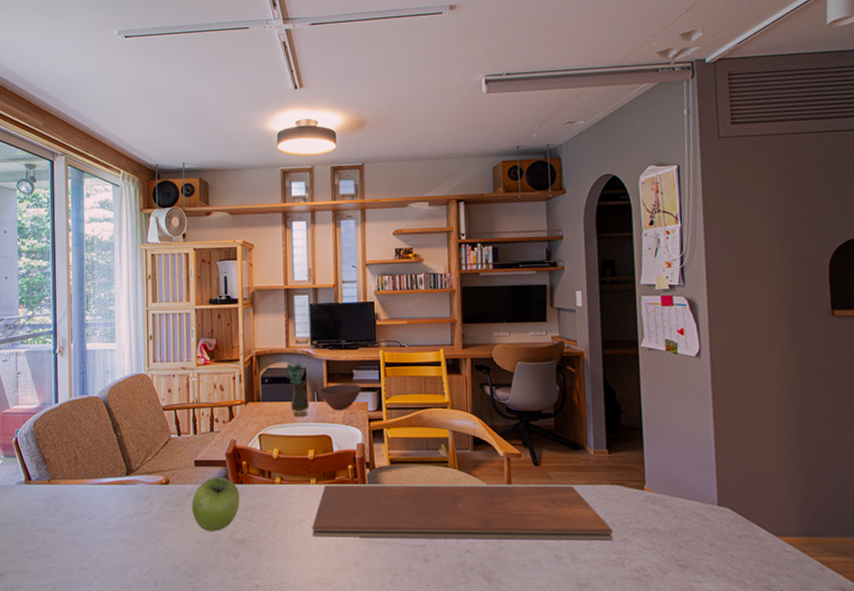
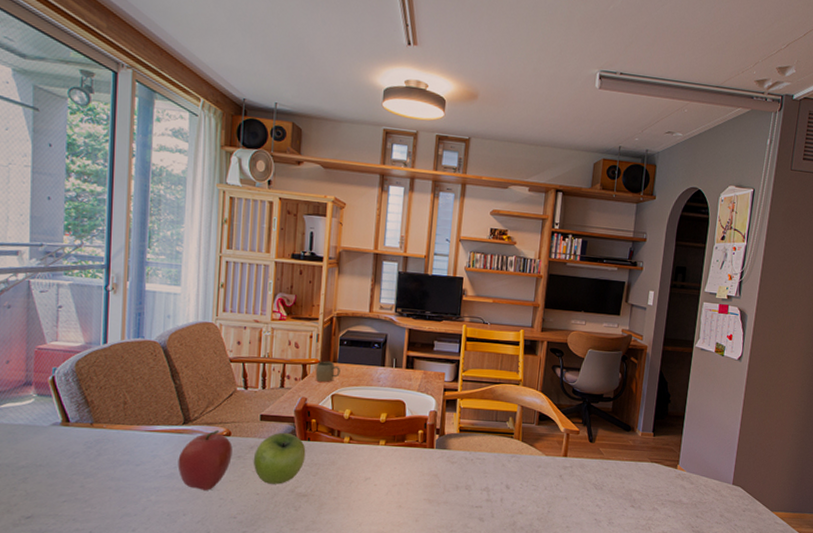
fruit: none [124,478,172,541] -> present [177,429,233,491]
mug: none [241,401,265,424] -> present [315,361,340,383]
vase: present [284,362,309,418] -> none [365,327,387,382]
chopping board: present [312,485,614,541] -> none [376,447,647,509]
bowl: present [319,384,362,410] -> none [398,353,441,378]

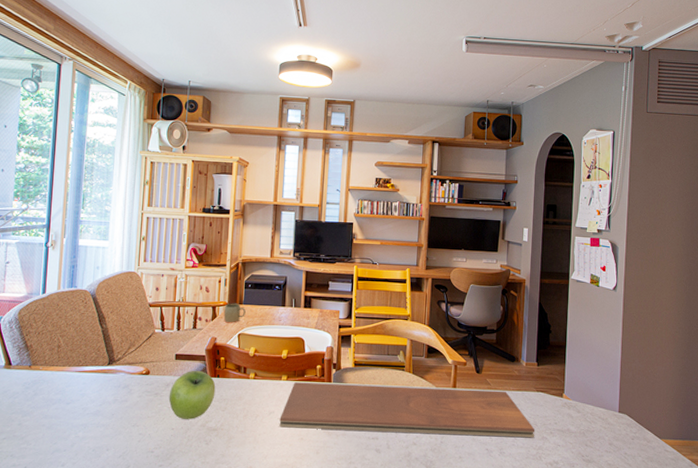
fruit: present [177,429,233,491] -> none [102,369,151,426]
chopping board: none [376,447,647,509] -> present [279,382,535,438]

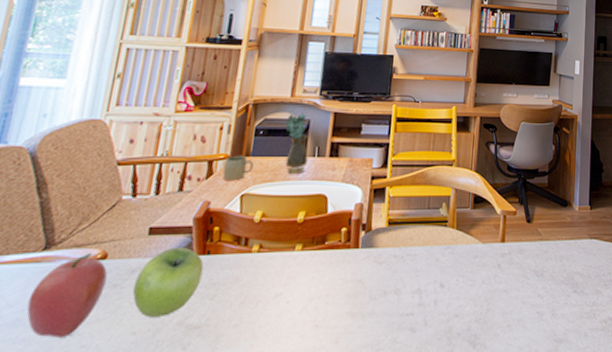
fruit: none [102,369,151,426] -> present [26,252,108,338]
vase: none [267,270,287,321] -> present [284,113,308,175]
chopping board: present [279,382,535,438] -> none [287,241,589,314]

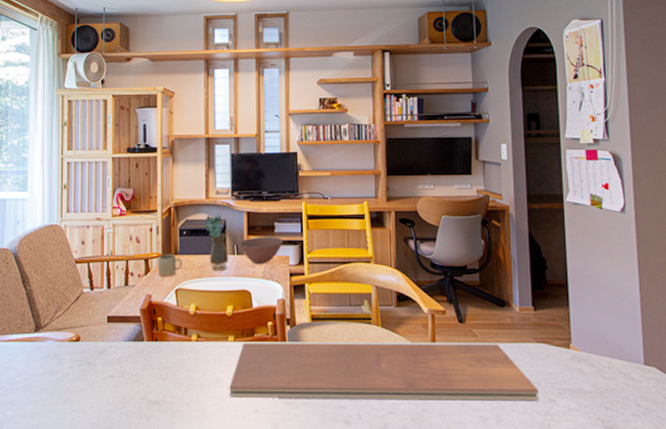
fruit: present [26,252,108,338] -> none [31,335,82,402]
fruit: present [132,247,204,318] -> none [103,334,154,392]
chopping board: none [287,241,589,314] -> present [229,343,540,401]
bowl: none [321,139,369,166] -> present [239,237,283,264]

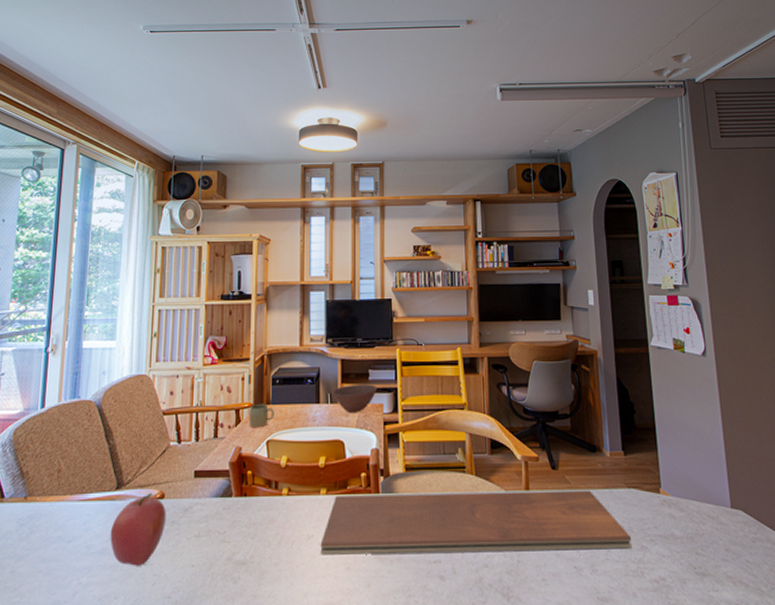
fruit: none [31,335,82,402] -> present [110,492,166,566]
vase: present [204,214,229,272] -> none [297,361,322,422]

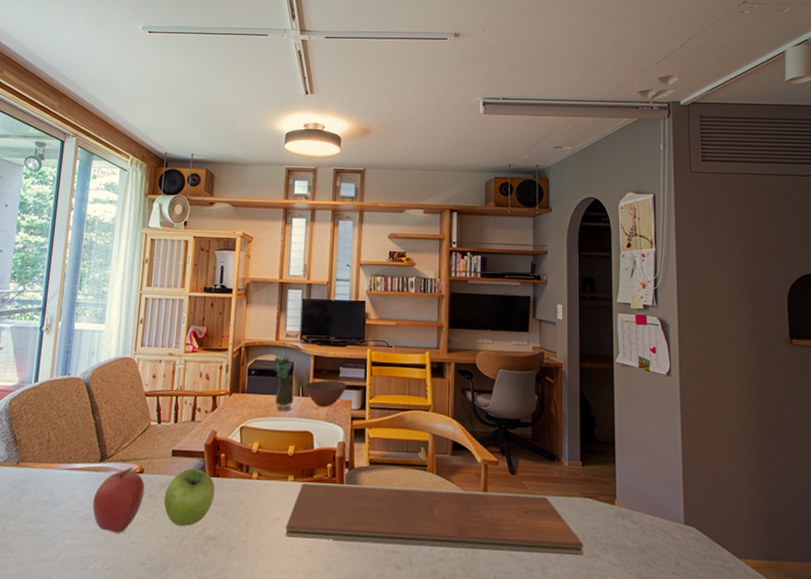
fruit: none [187,489,243,552] -> present [163,468,215,526]
mug: present [249,403,274,428] -> none [224,392,249,415]
vase: none [297,361,322,422] -> present [272,355,294,412]

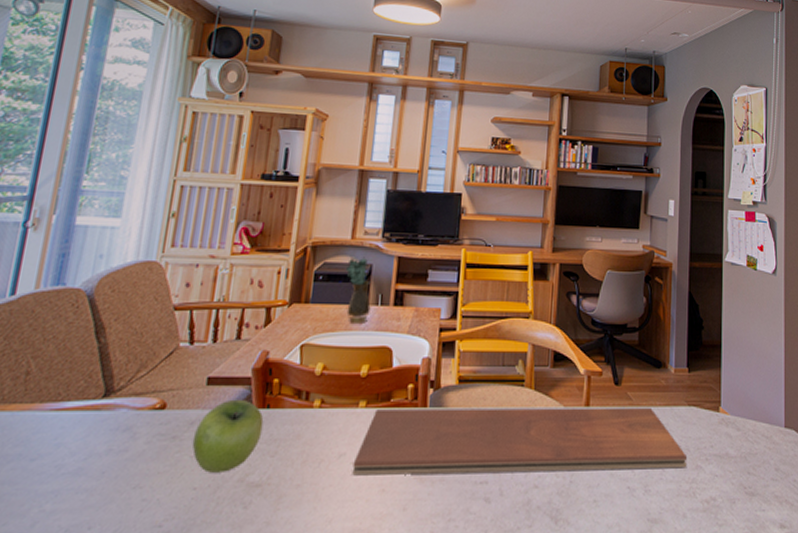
fruit: present [92,466,145,533] -> none [88,401,167,489]
bowl: present [304,380,347,406] -> none [384,286,436,316]

